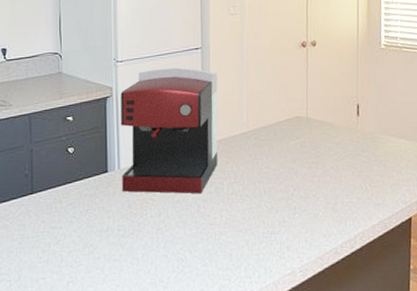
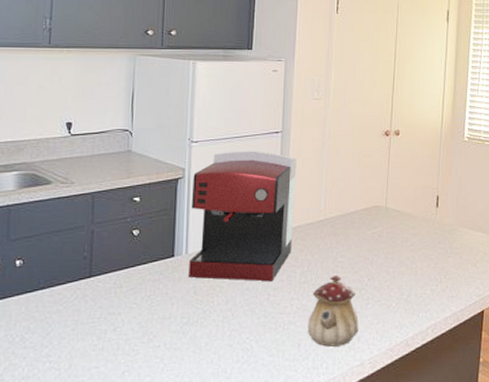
teapot: none [237,185,287,256] -> present [307,274,359,347]

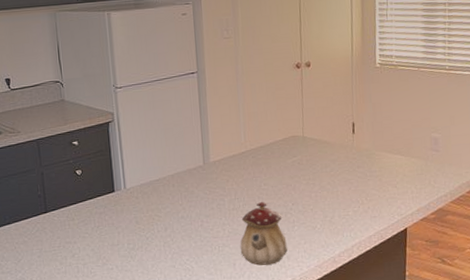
coffee maker: present [189,151,297,282] -> none [122,92,218,210]

